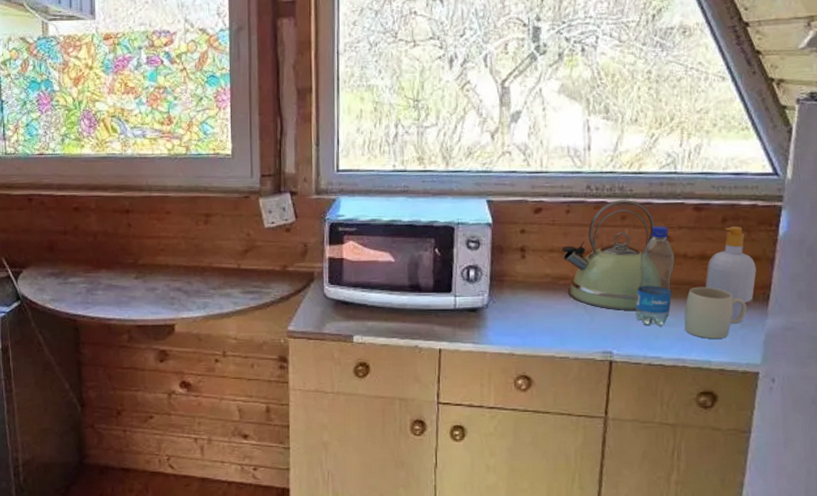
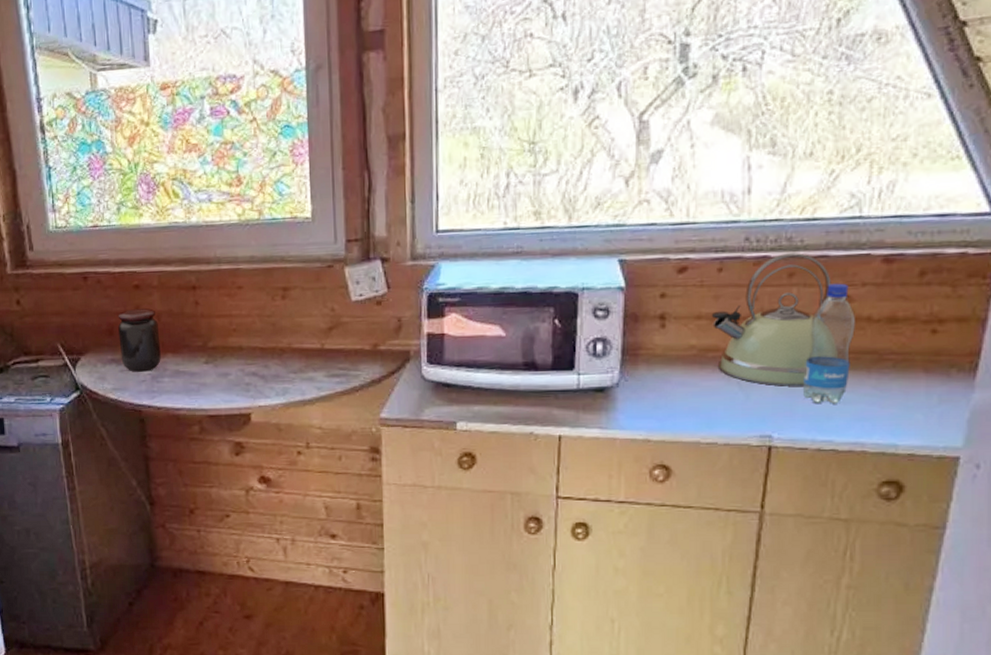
jar: none [58,227,96,285] -> present [118,307,161,372]
mug: present [684,286,747,339] -> none [865,355,947,418]
soap bottle: present [705,227,756,320] -> none [894,281,962,395]

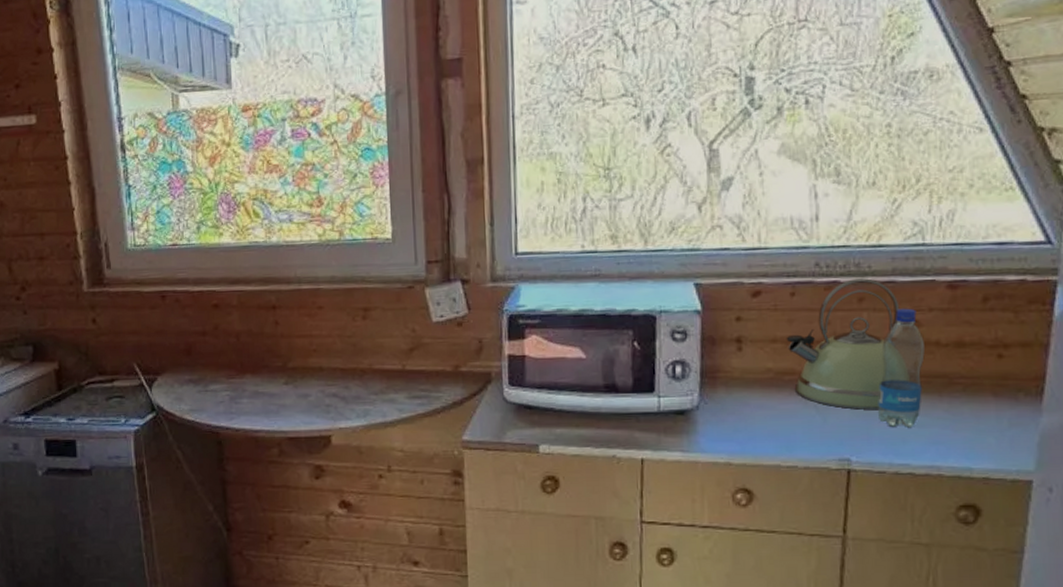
jar: present [118,307,161,372] -> none [196,327,240,393]

